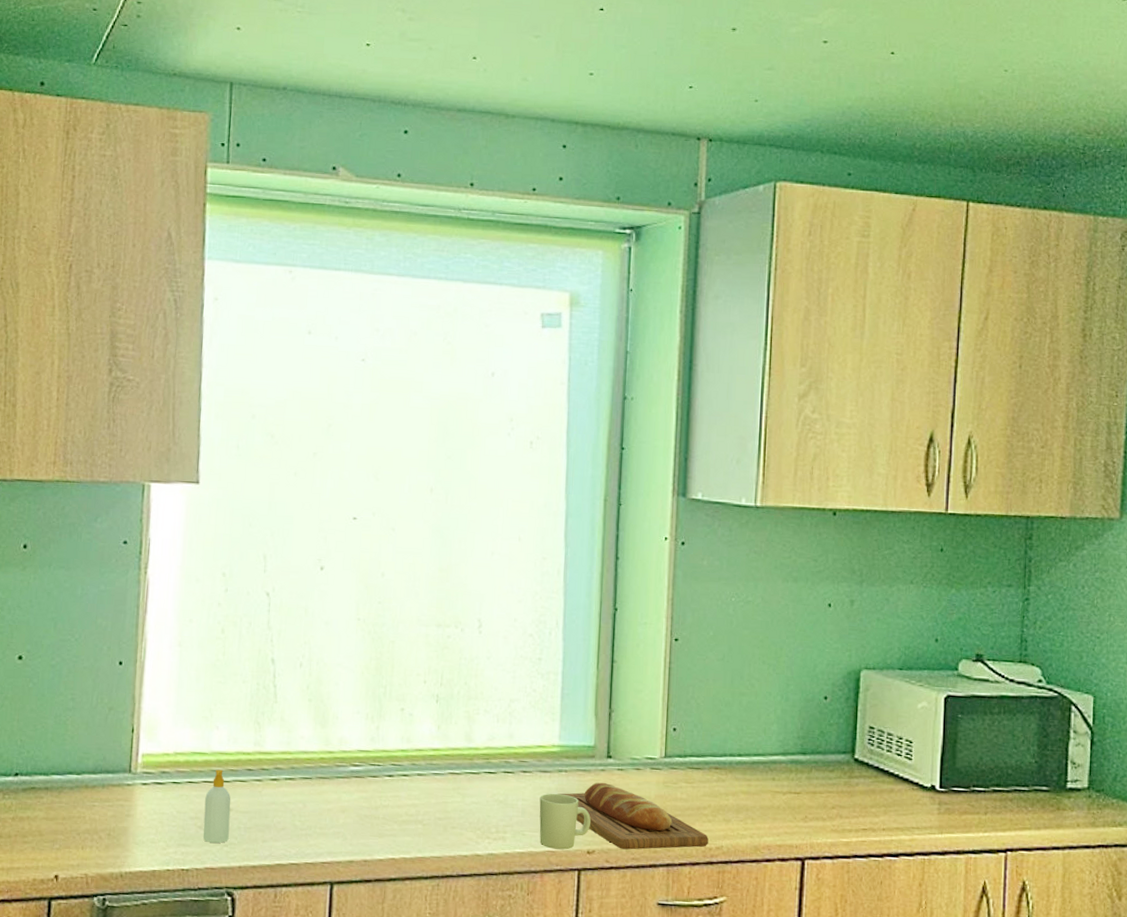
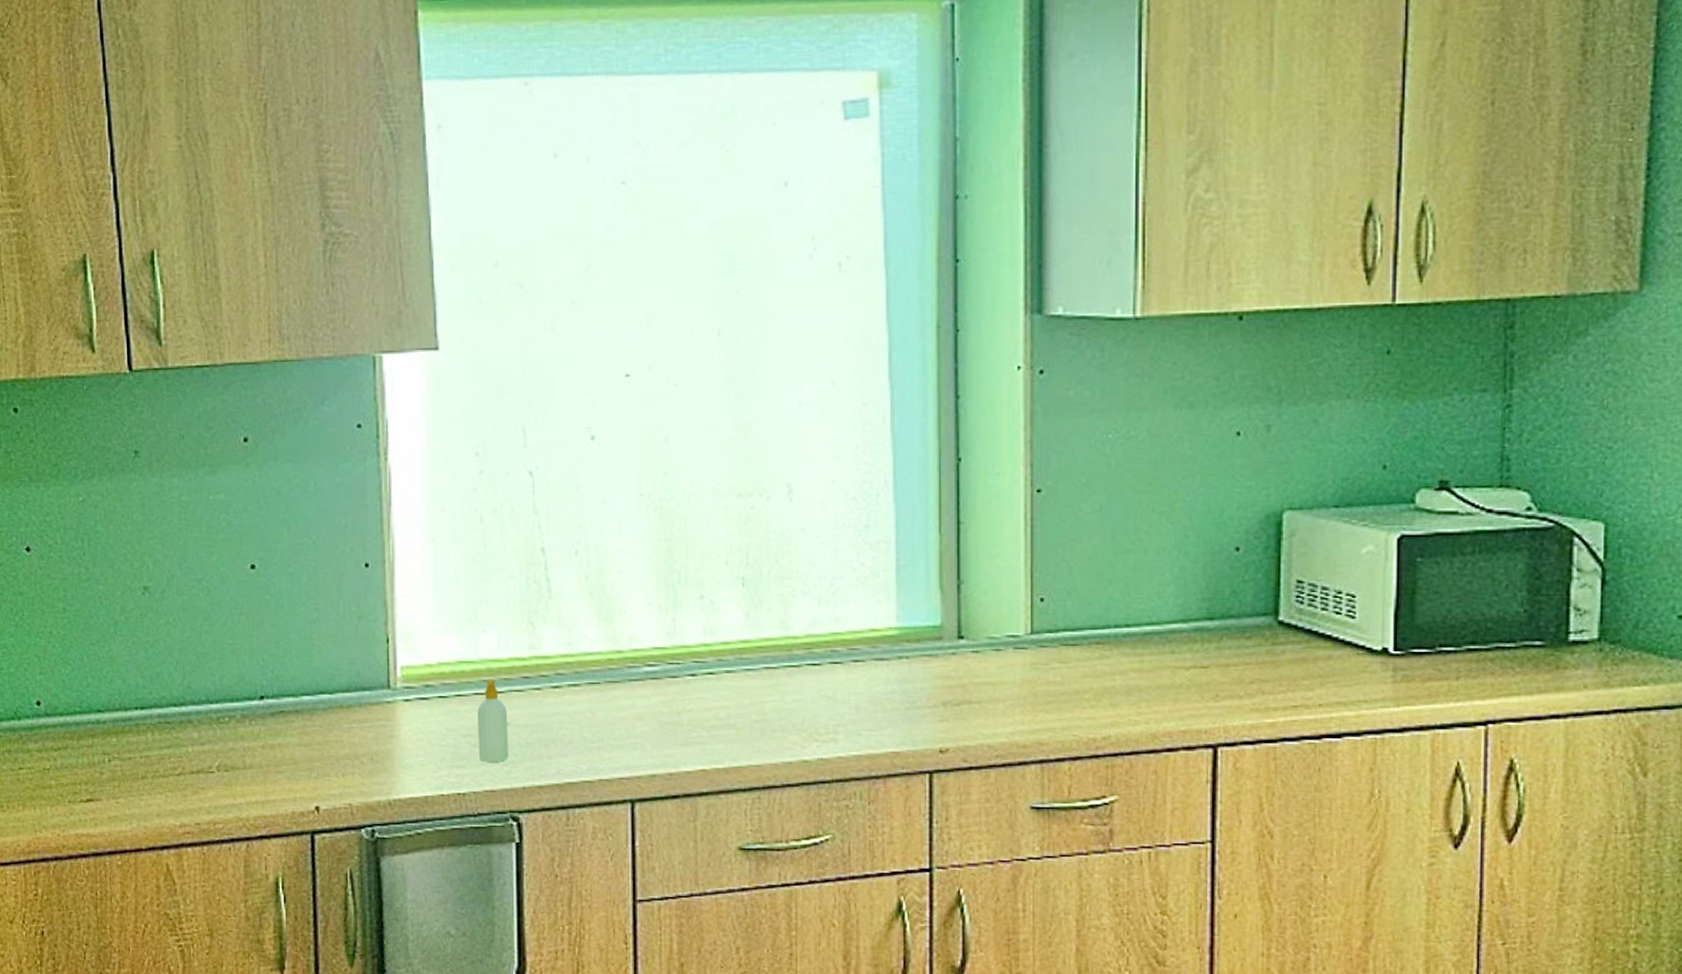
mug: present [539,793,591,850] -> none [877,684,941,750]
bread loaf: present [558,782,709,850] -> none [898,669,1092,746]

